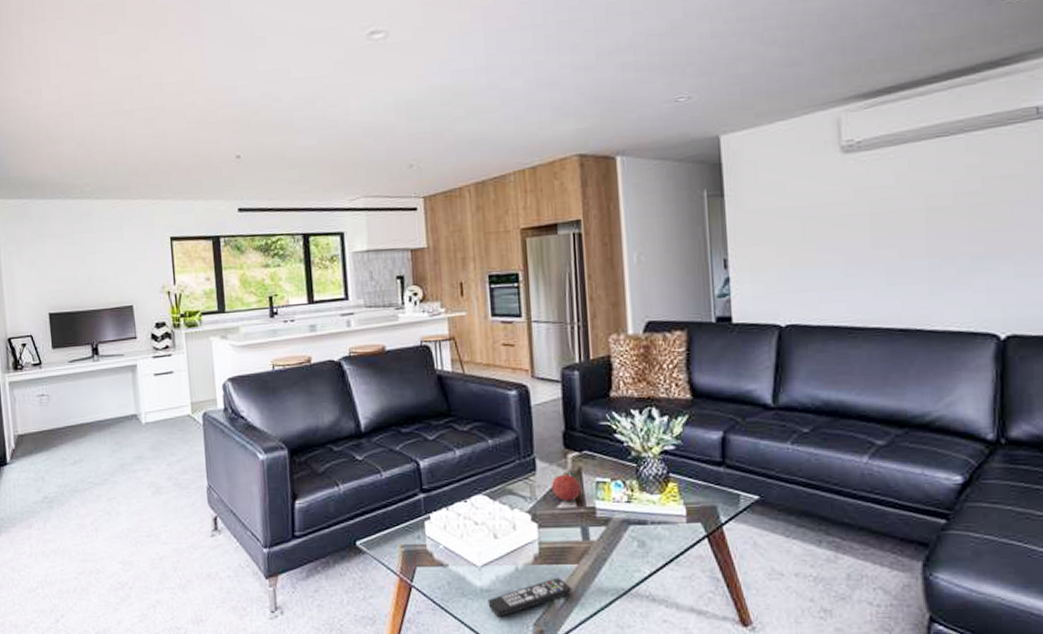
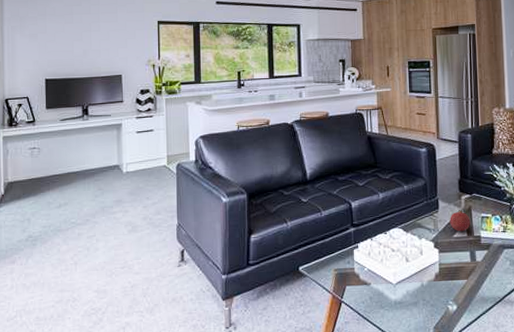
remote control: present [488,578,572,618] -> none [400,290,463,324]

